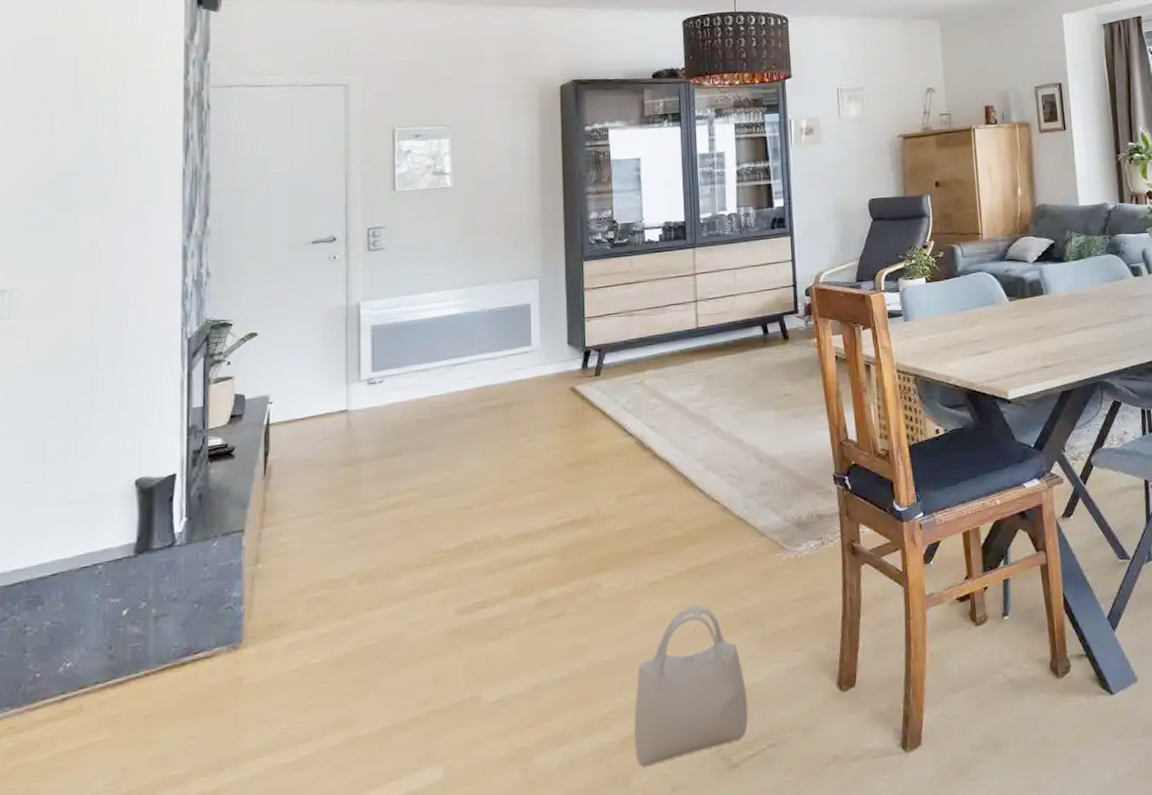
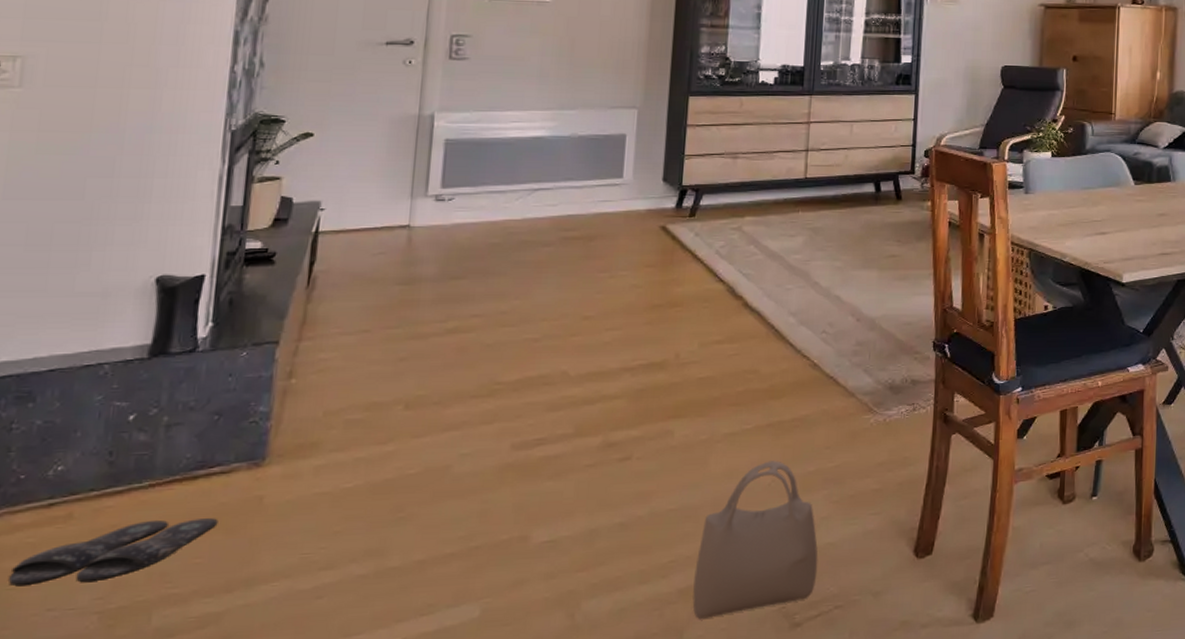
slippers: none [34,701,206,777] -> present [9,518,218,585]

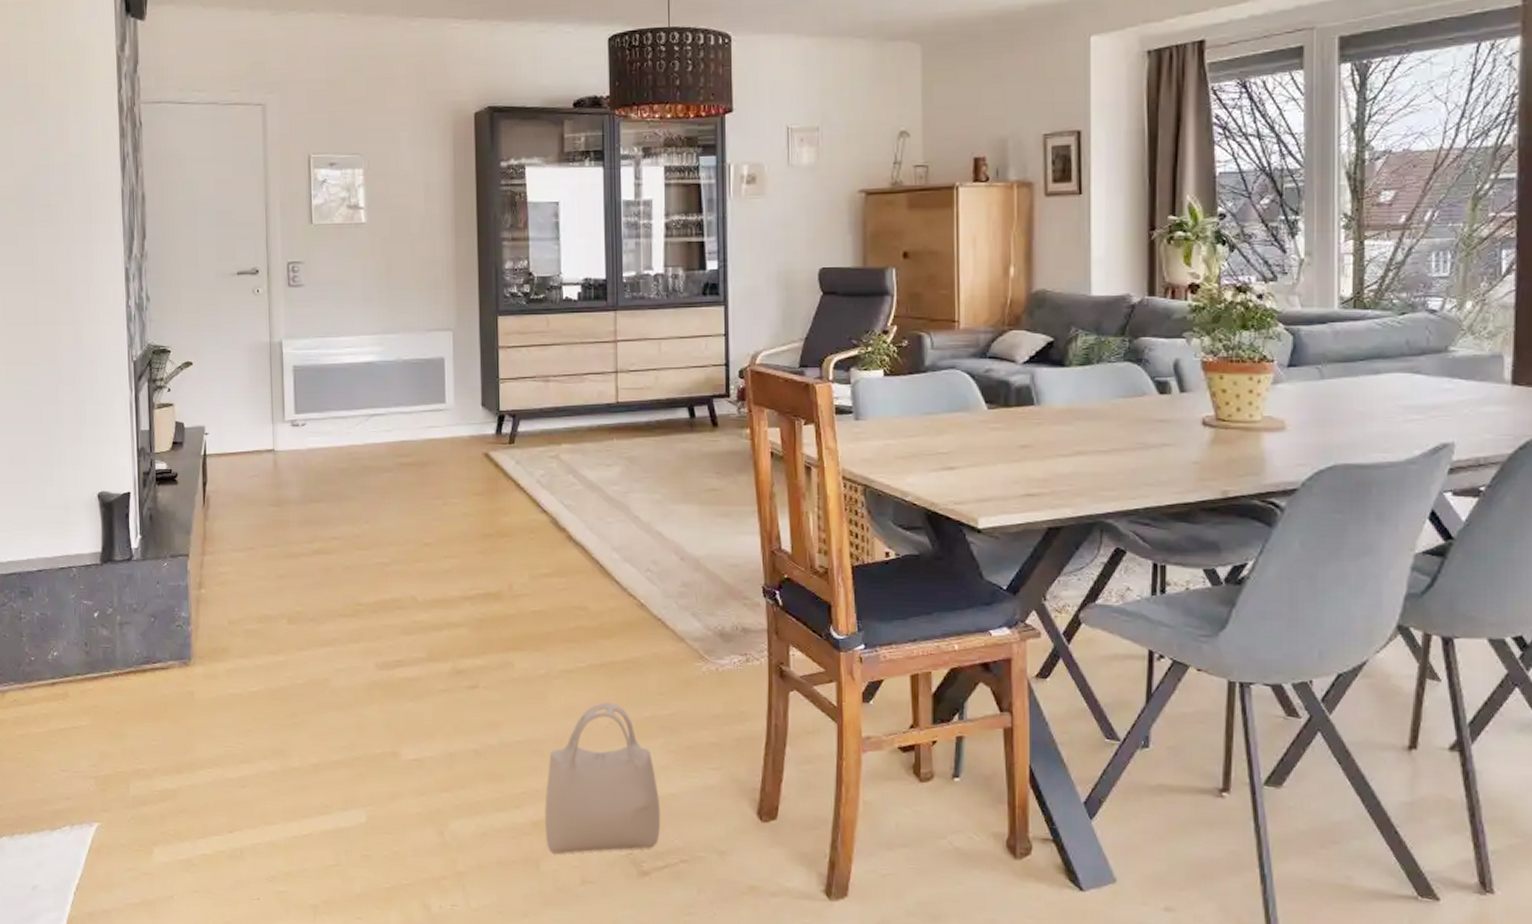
slippers: present [9,518,218,585] -> none [35,705,165,751]

